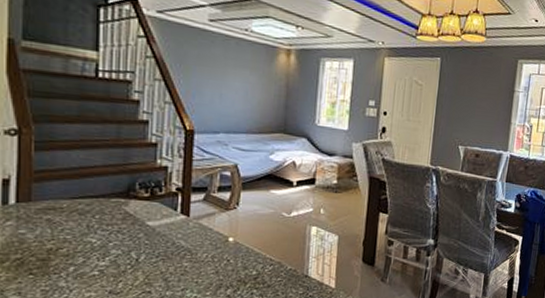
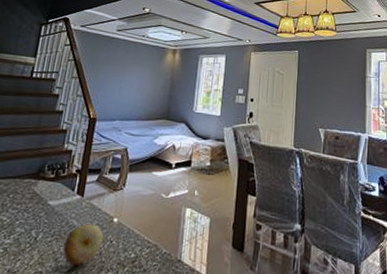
fruit: none [172,244,218,285] -> present [63,224,103,266]

